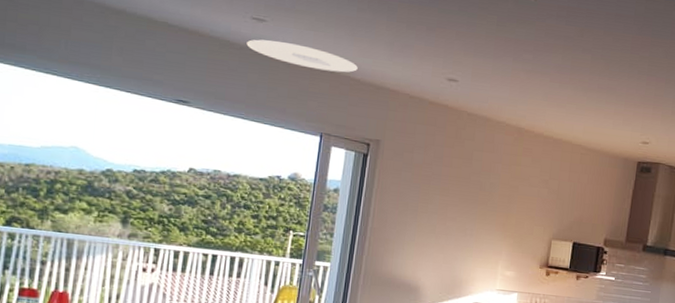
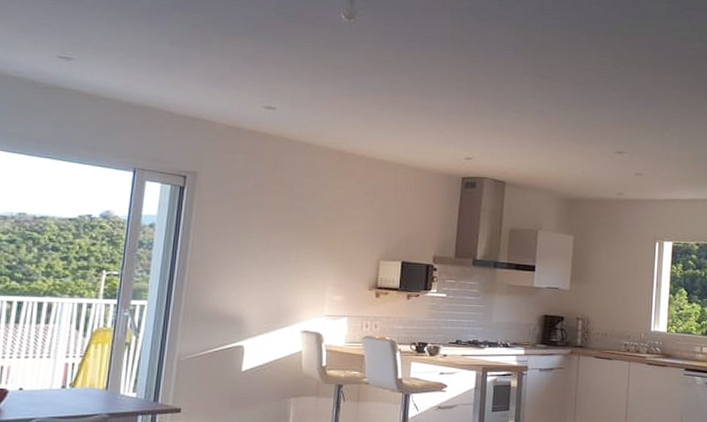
ceiling light: present [246,39,358,73] -> none [53,77,171,107]

